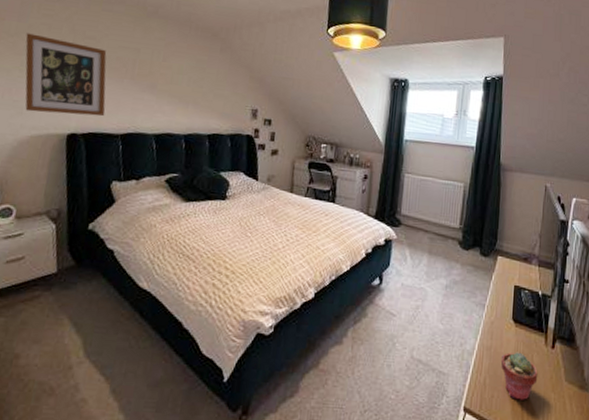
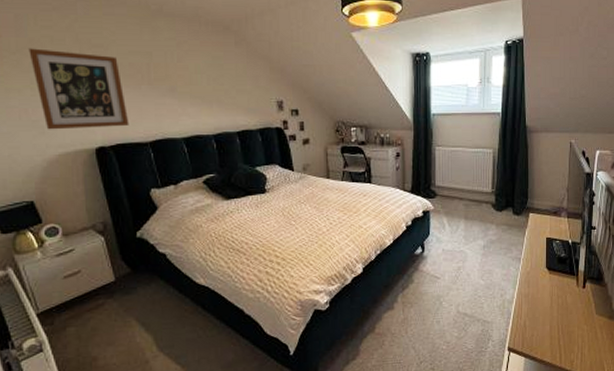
potted succulent: present [500,352,538,400] -> none [538,295,572,335]

